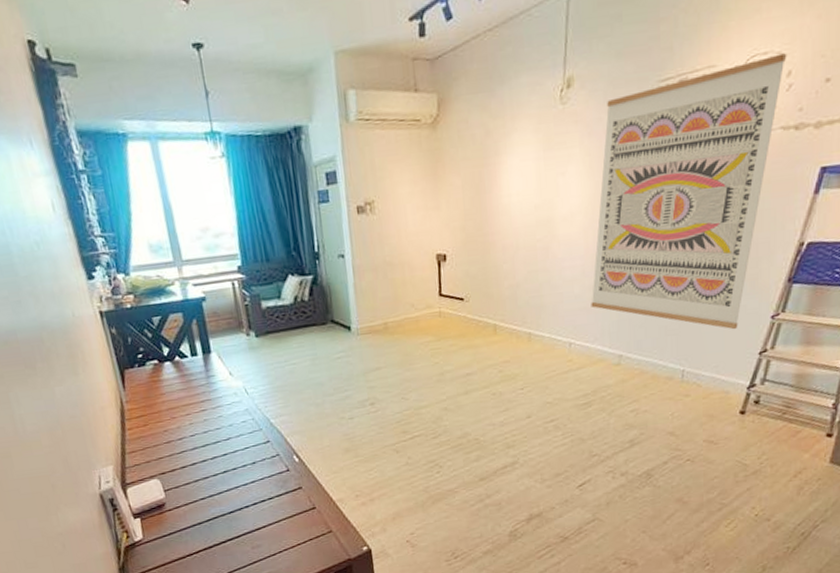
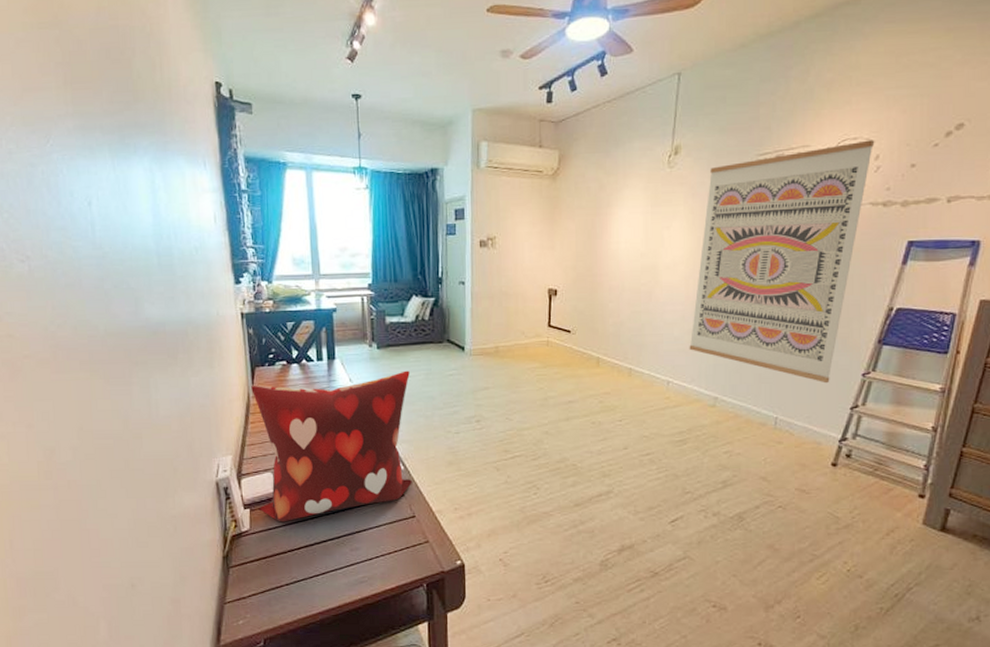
decorative pillow: none [123,357,309,527] -> present [251,370,412,521]

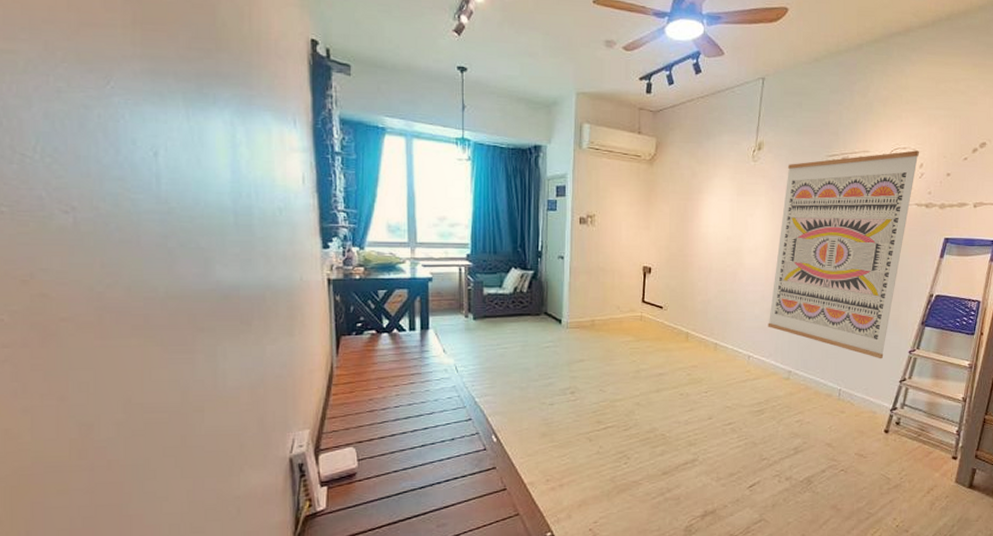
decorative pillow: present [251,370,412,521] -> none [335,342,506,499]

